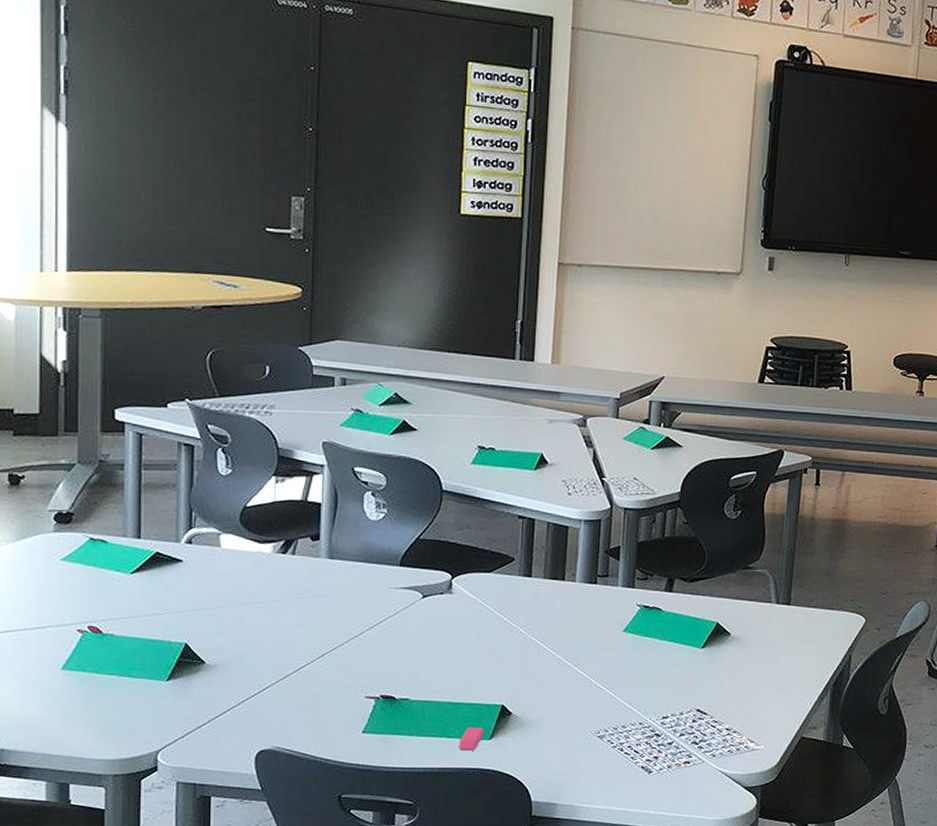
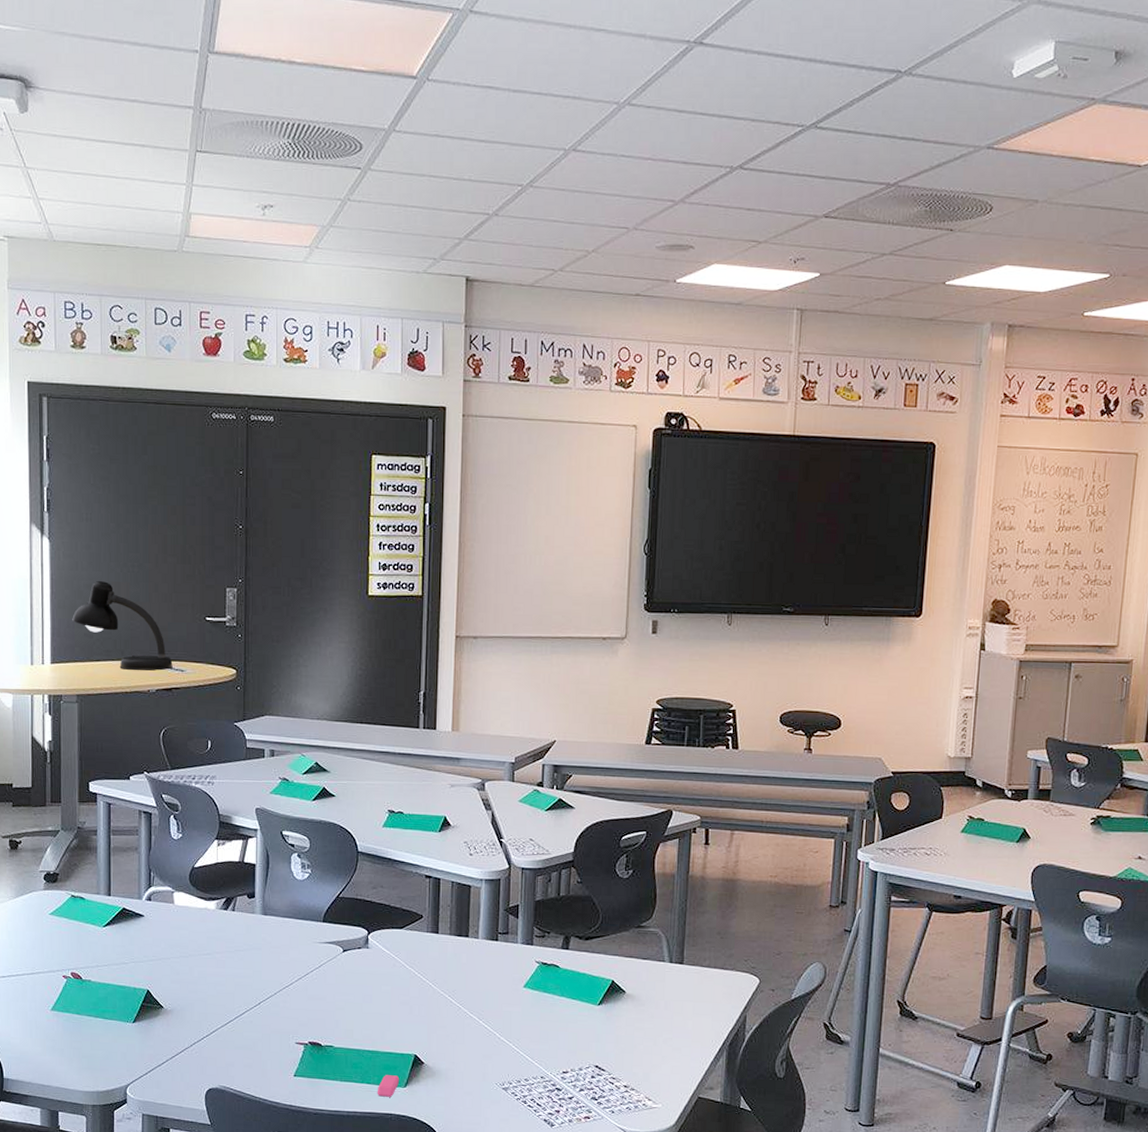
desk lamp: none [95,179,224,286] -> present [72,581,173,671]

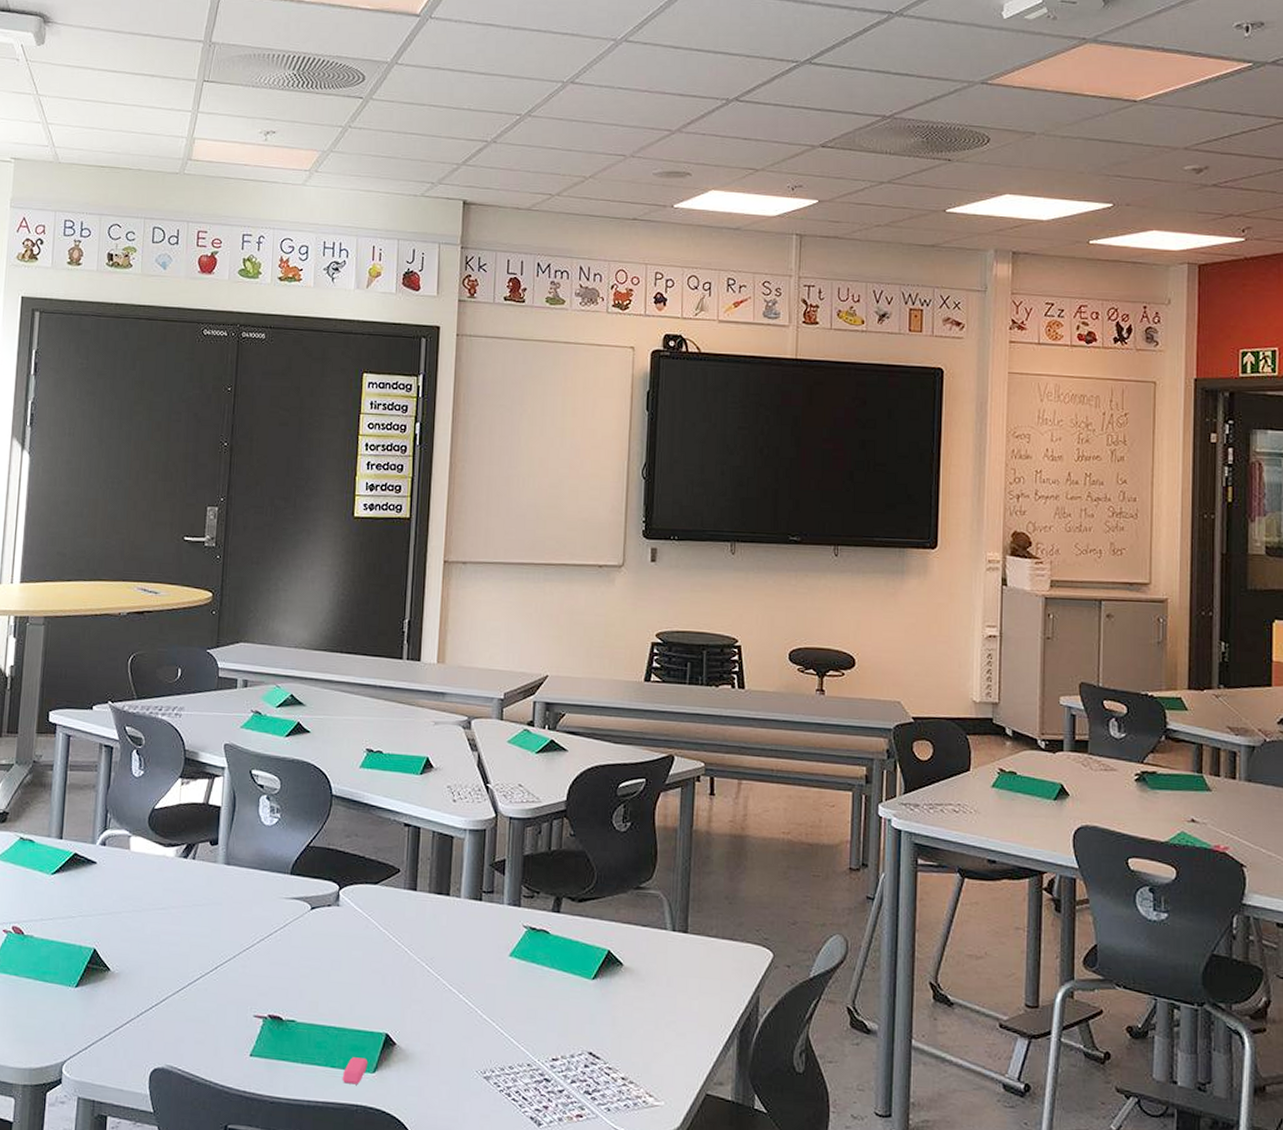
desk lamp: present [72,581,173,671] -> none [46,497,147,593]

